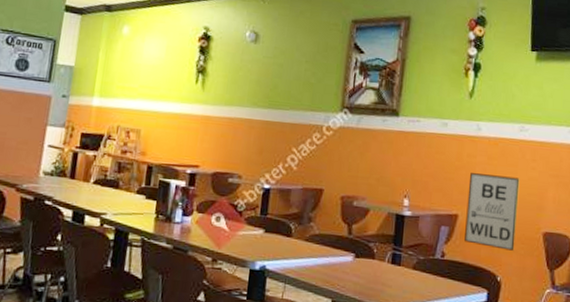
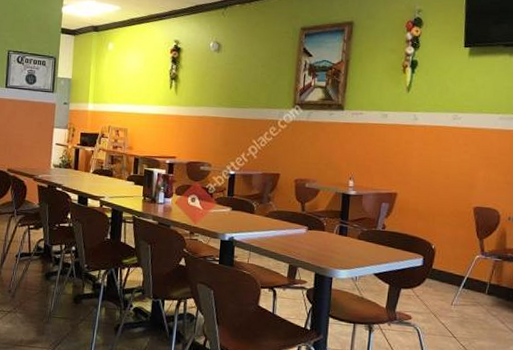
wall art: present [464,173,520,251] -> none [403,157,453,223]

